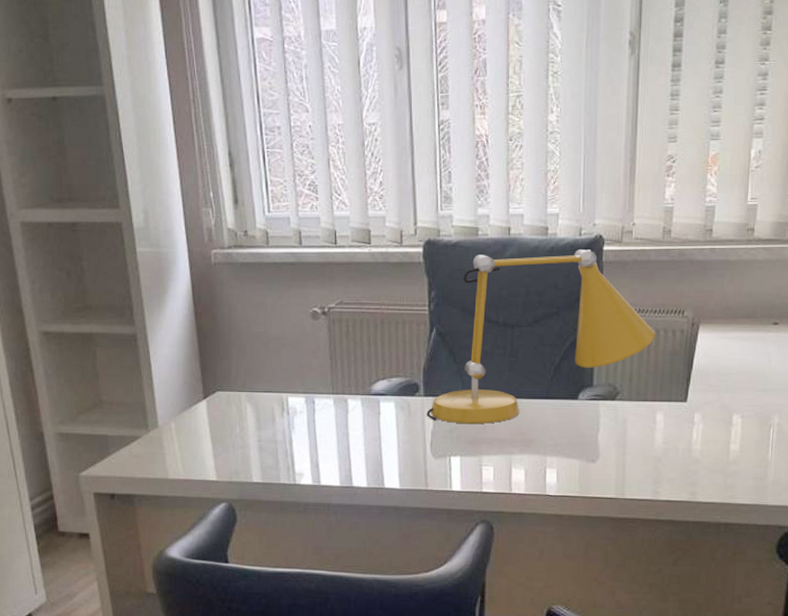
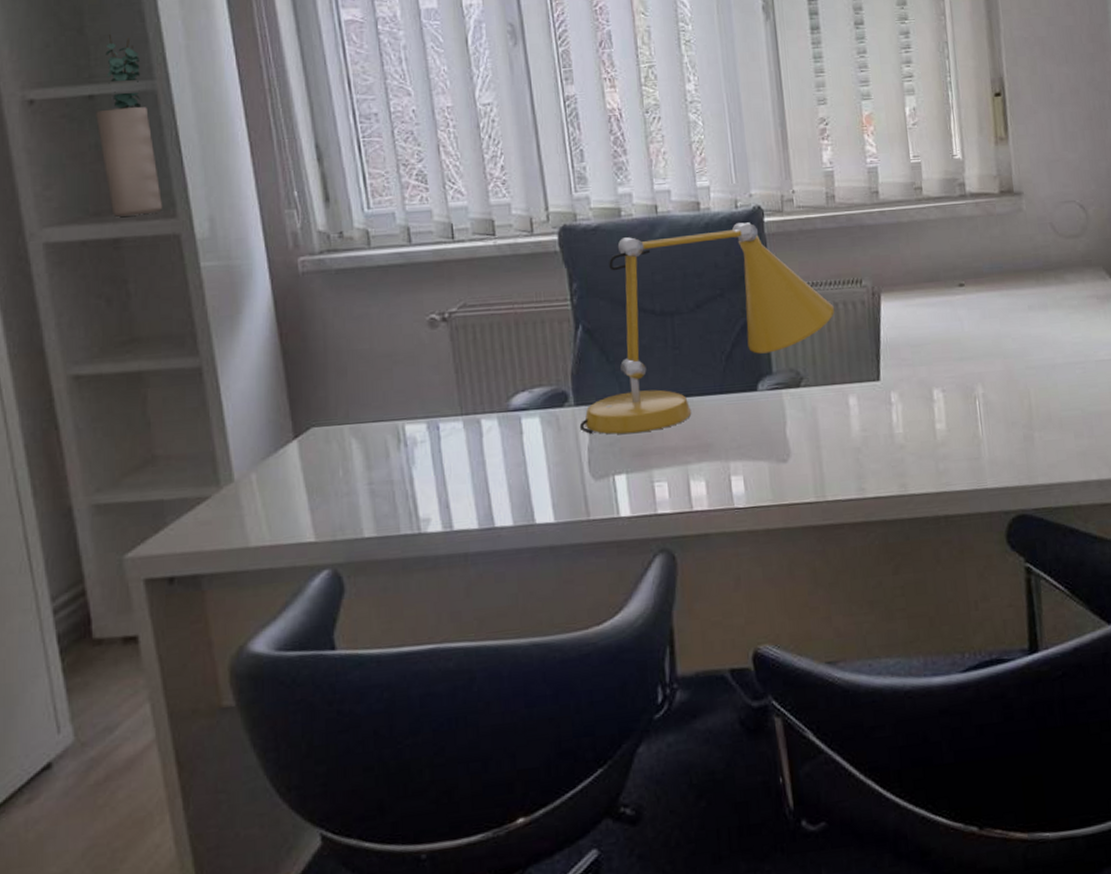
vase: none [57,43,109,204] -> present [94,34,163,217]

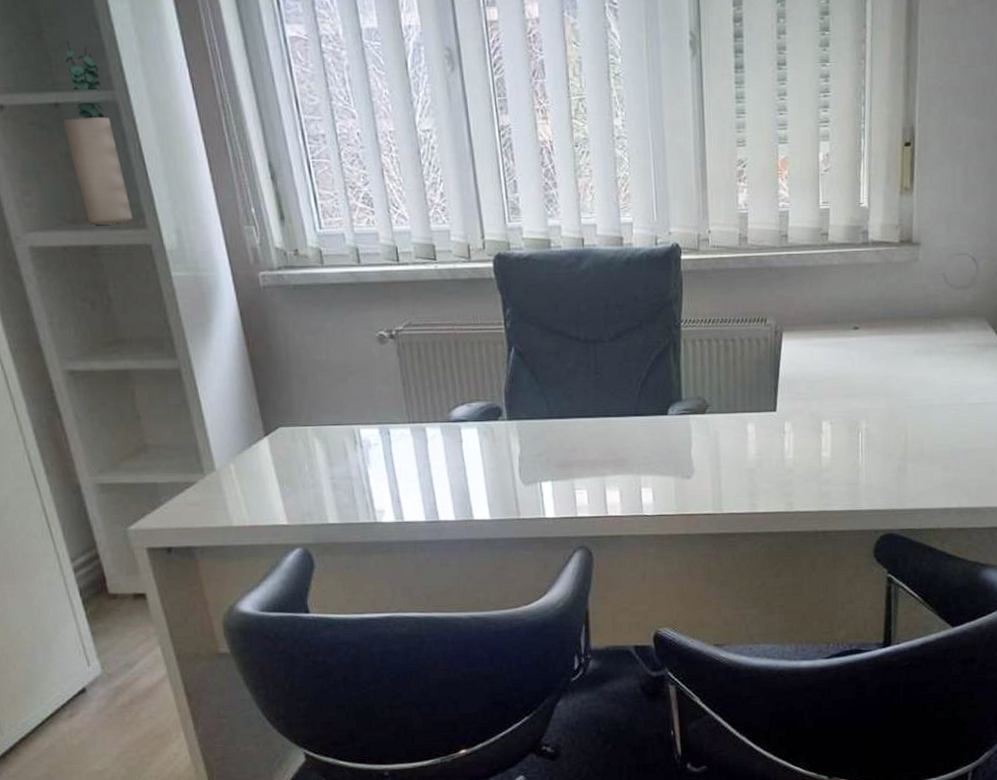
table lamp: present [579,222,835,435] -> none [511,259,741,447]

